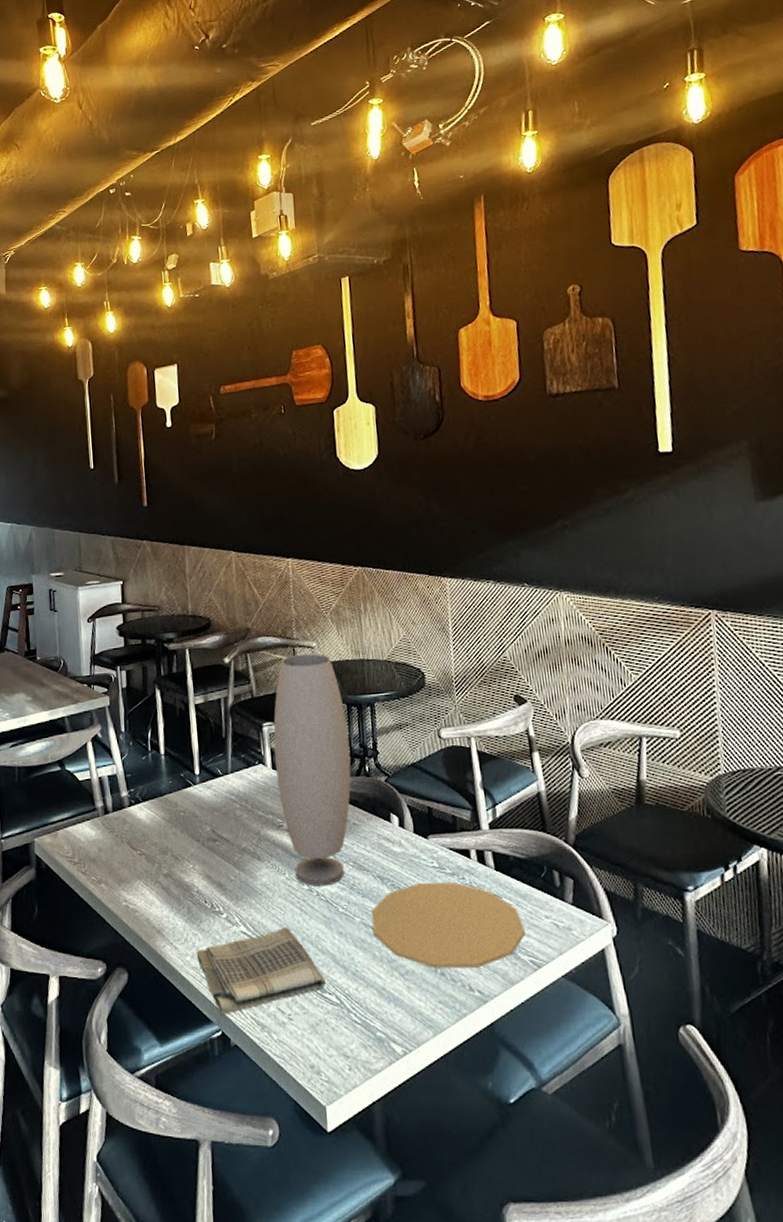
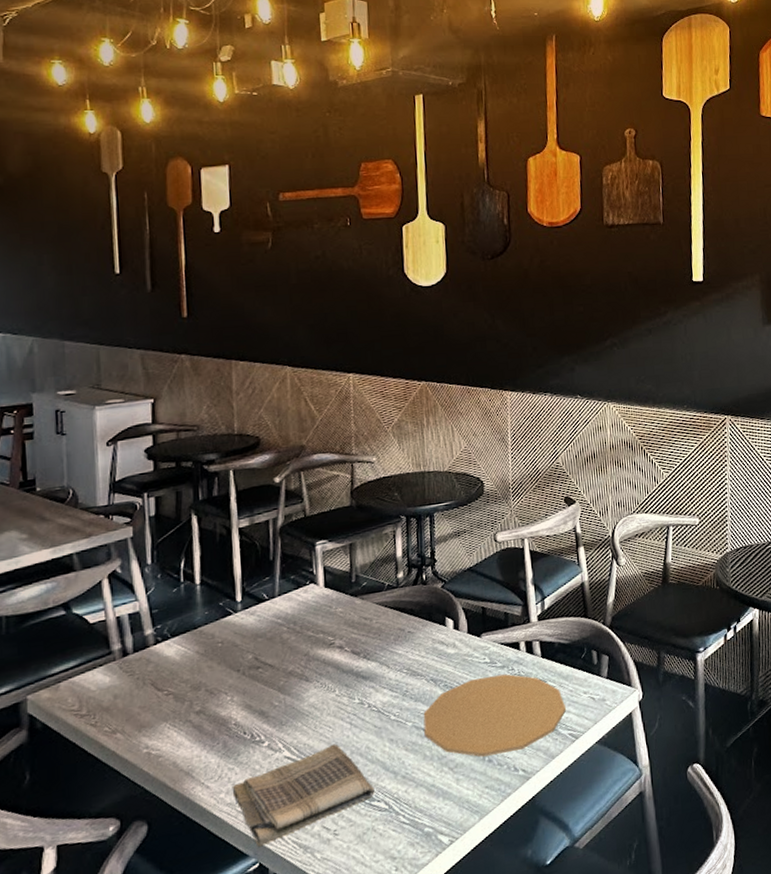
vase: present [273,653,351,886] -> none [327,468,408,699]

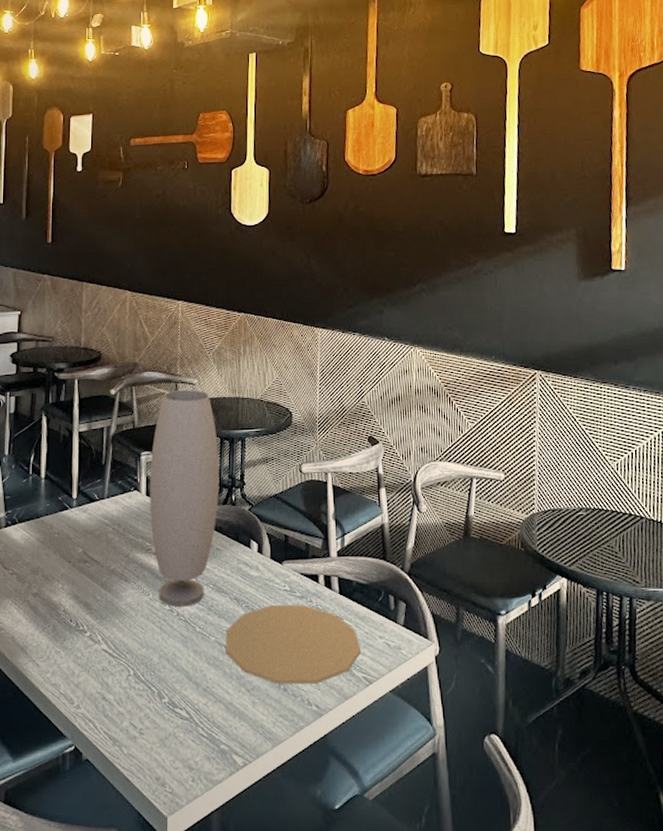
dish towel: present [232,744,375,846] -> none [57,645,178,730]
vase: none [327,468,408,699] -> present [150,389,220,607]

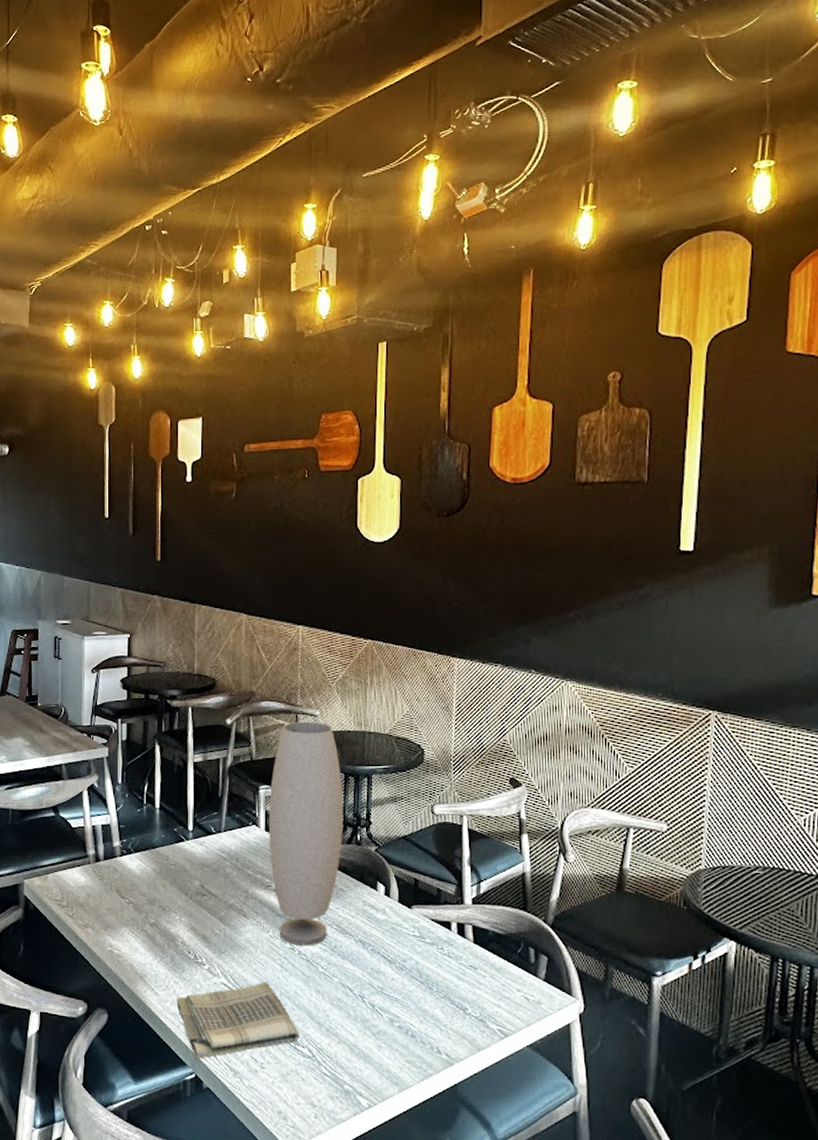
dish towel: none [57,645,178,730] -> present [176,982,300,1059]
plate: present [225,605,361,684] -> none [350,950,496,1033]

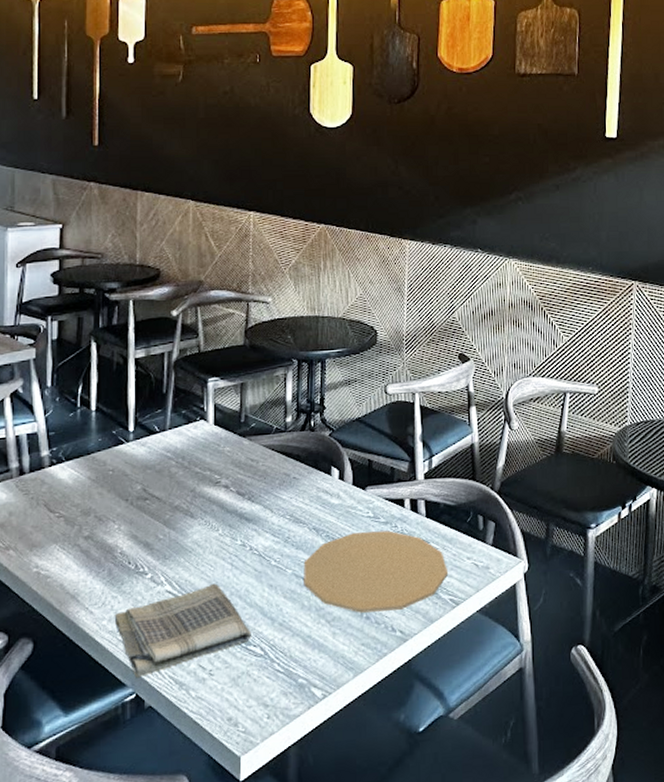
vase: present [269,721,344,946] -> none [218,308,297,541]
plate: none [350,950,496,1033] -> present [303,530,448,613]

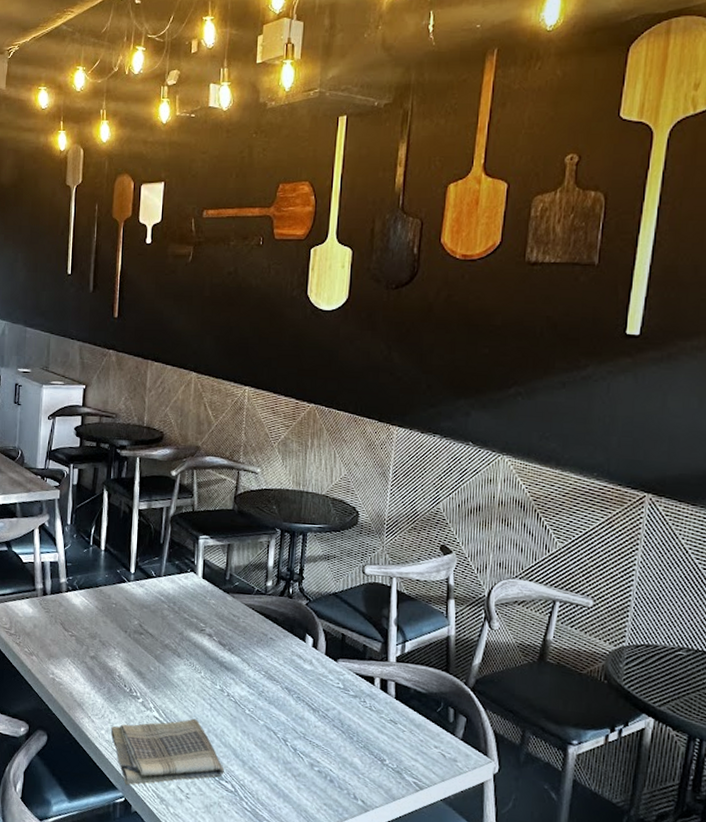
plate: present [303,530,448,613] -> none [274,699,413,781]

